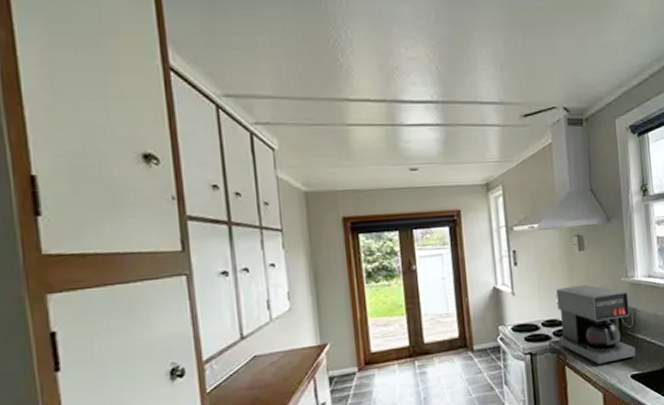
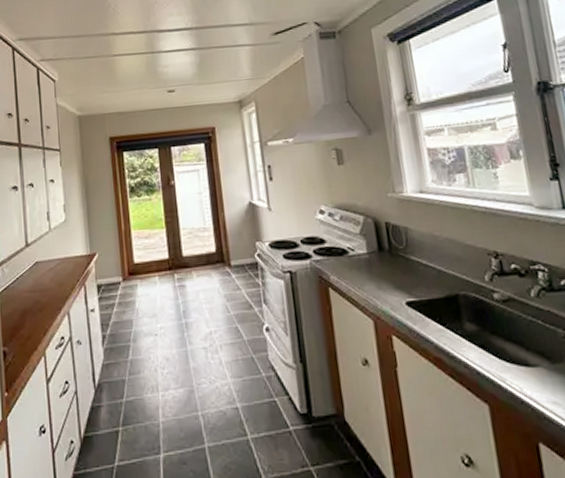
coffee maker: present [556,284,636,365] -> none [315,200,411,288]

